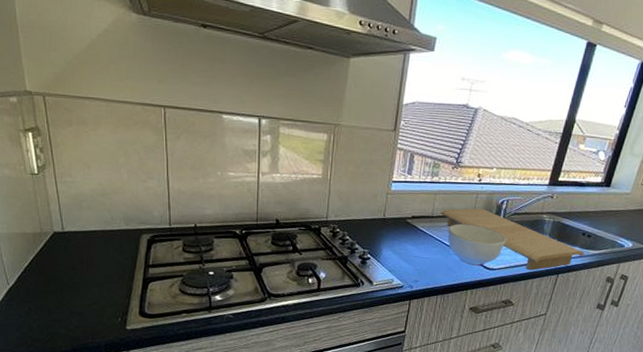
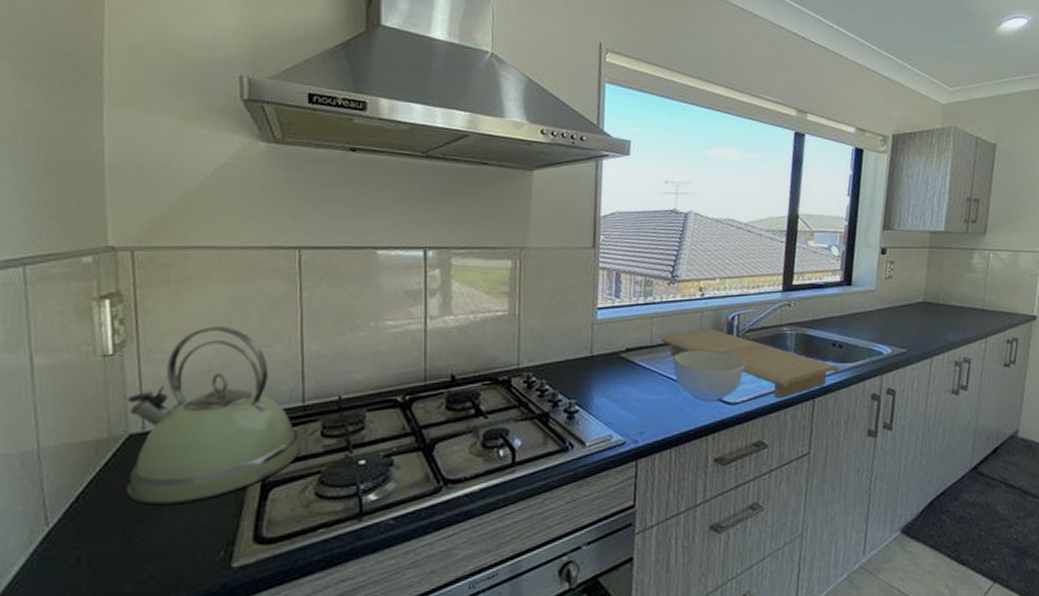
kettle: none [50,161,169,283] -> present [126,325,301,506]

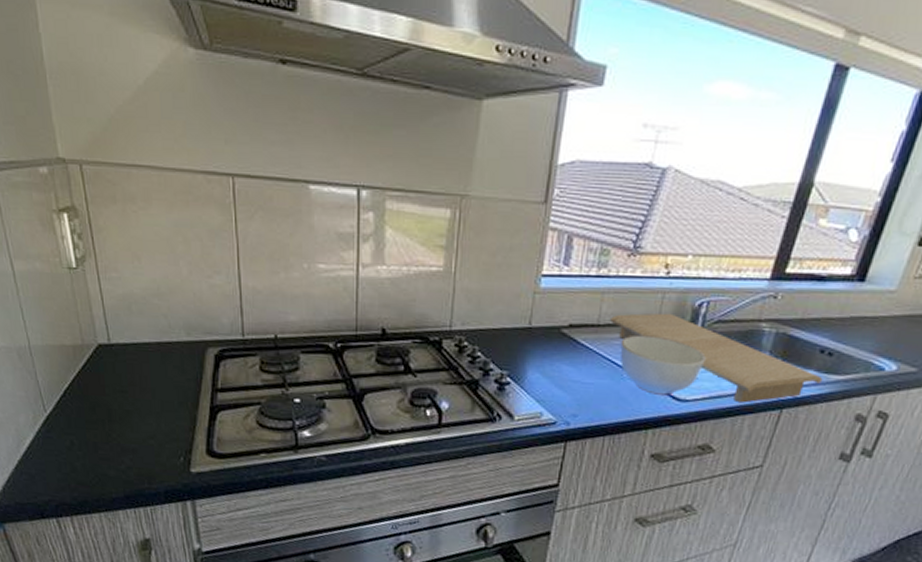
kettle: present [126,325,301,506] -> none [93,250,243,412]

